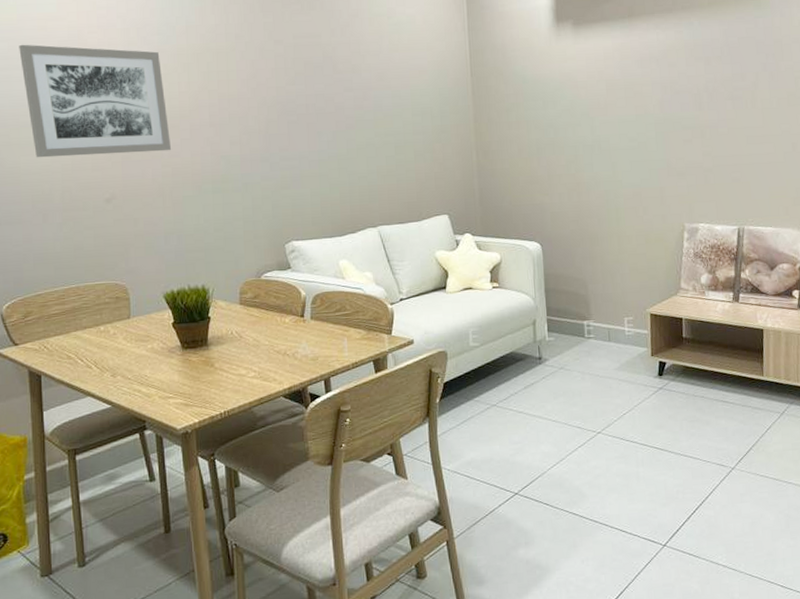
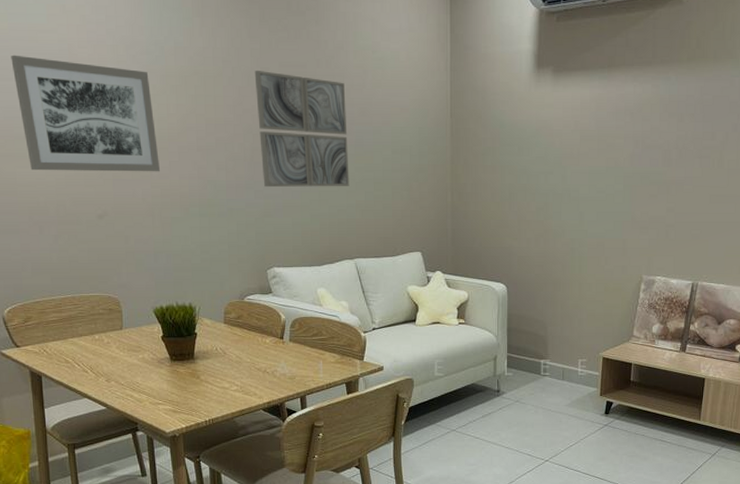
wall art: none [268,43,370,159] -> present [254,71,350,188]

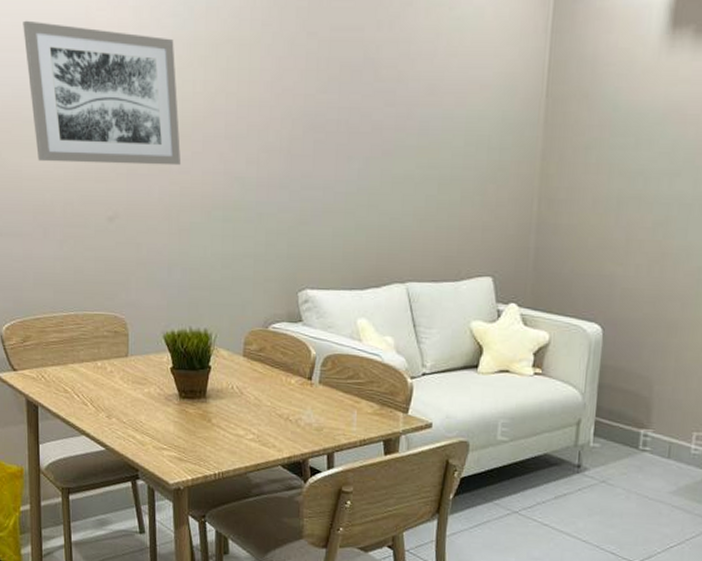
wall art: present [254,71,350,188] -> none [299,36,411,189]

